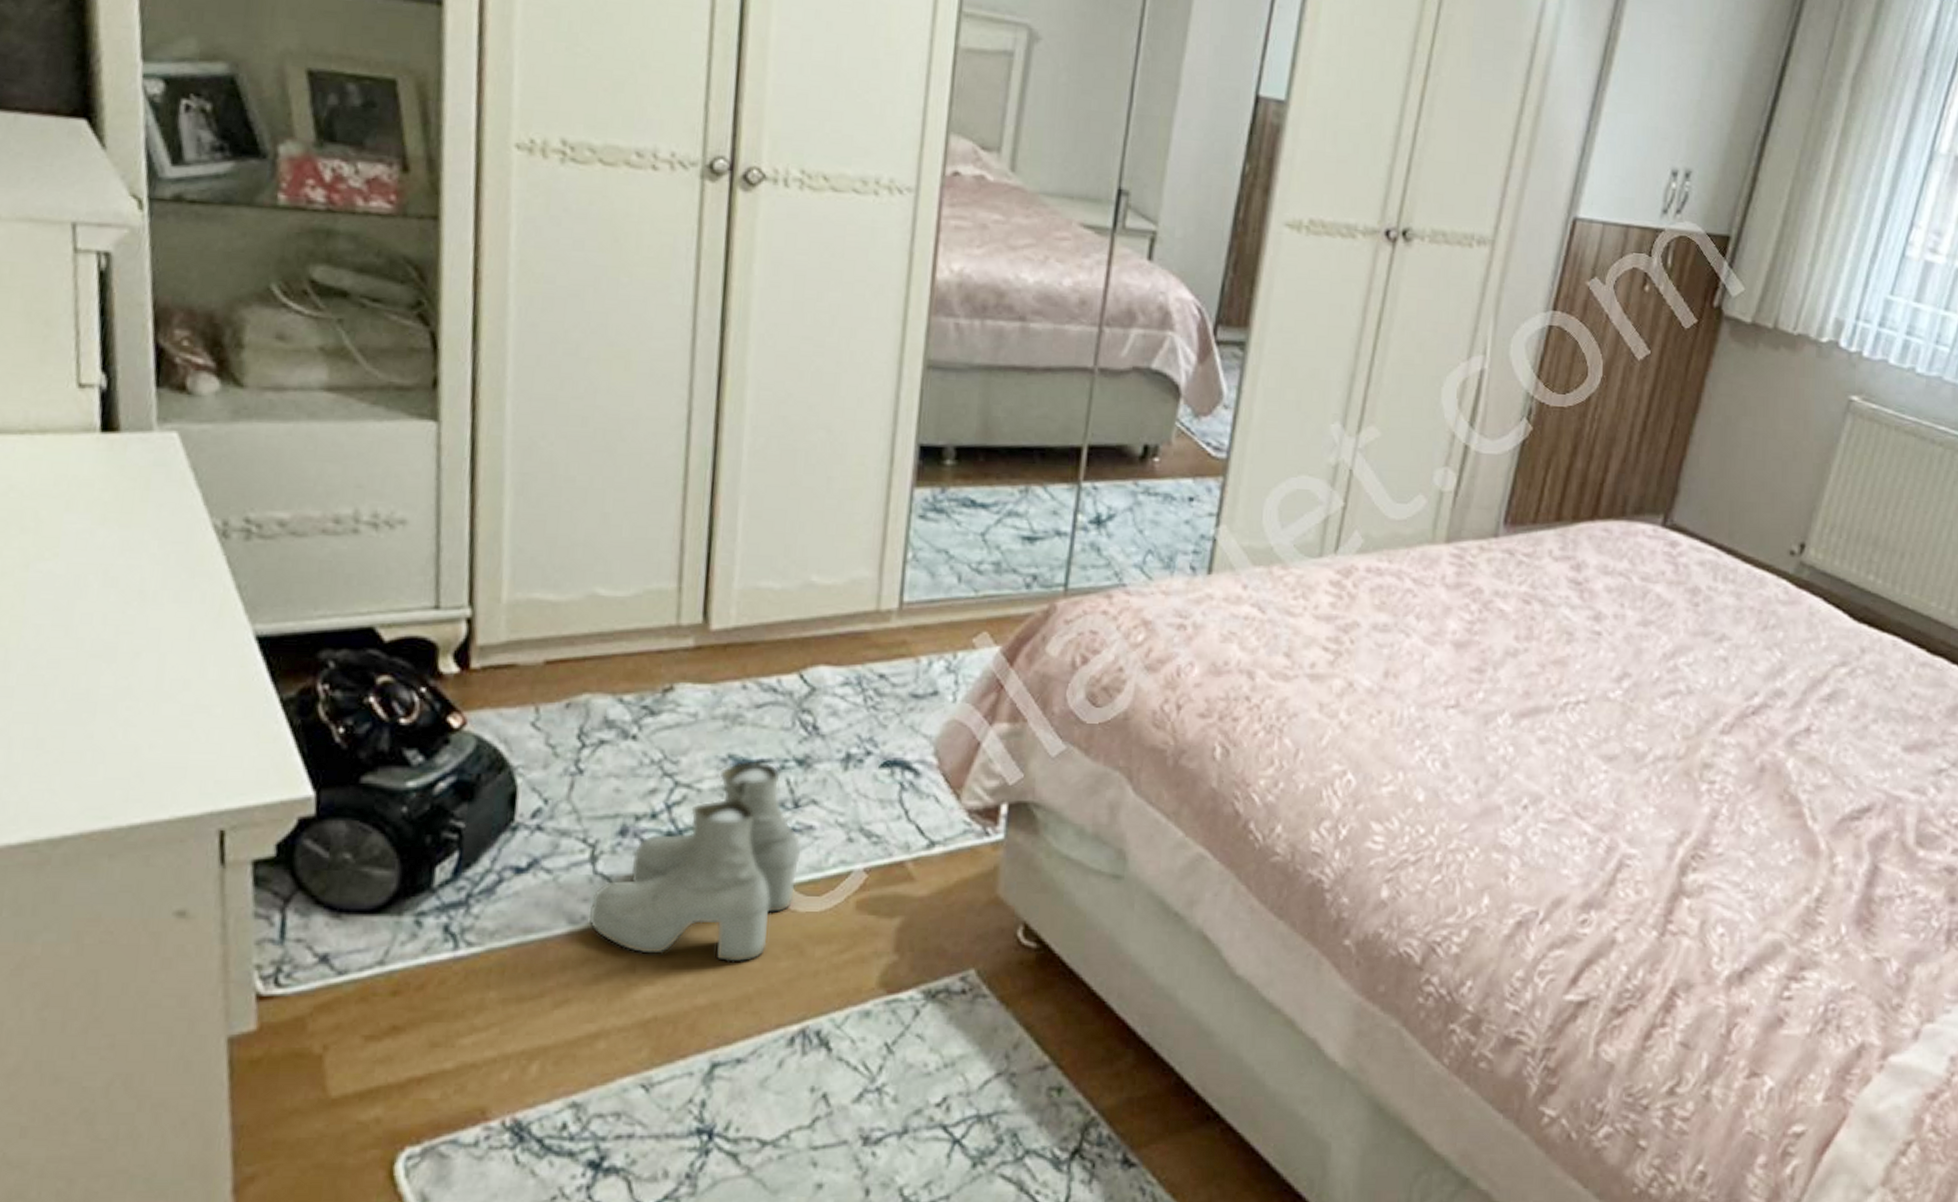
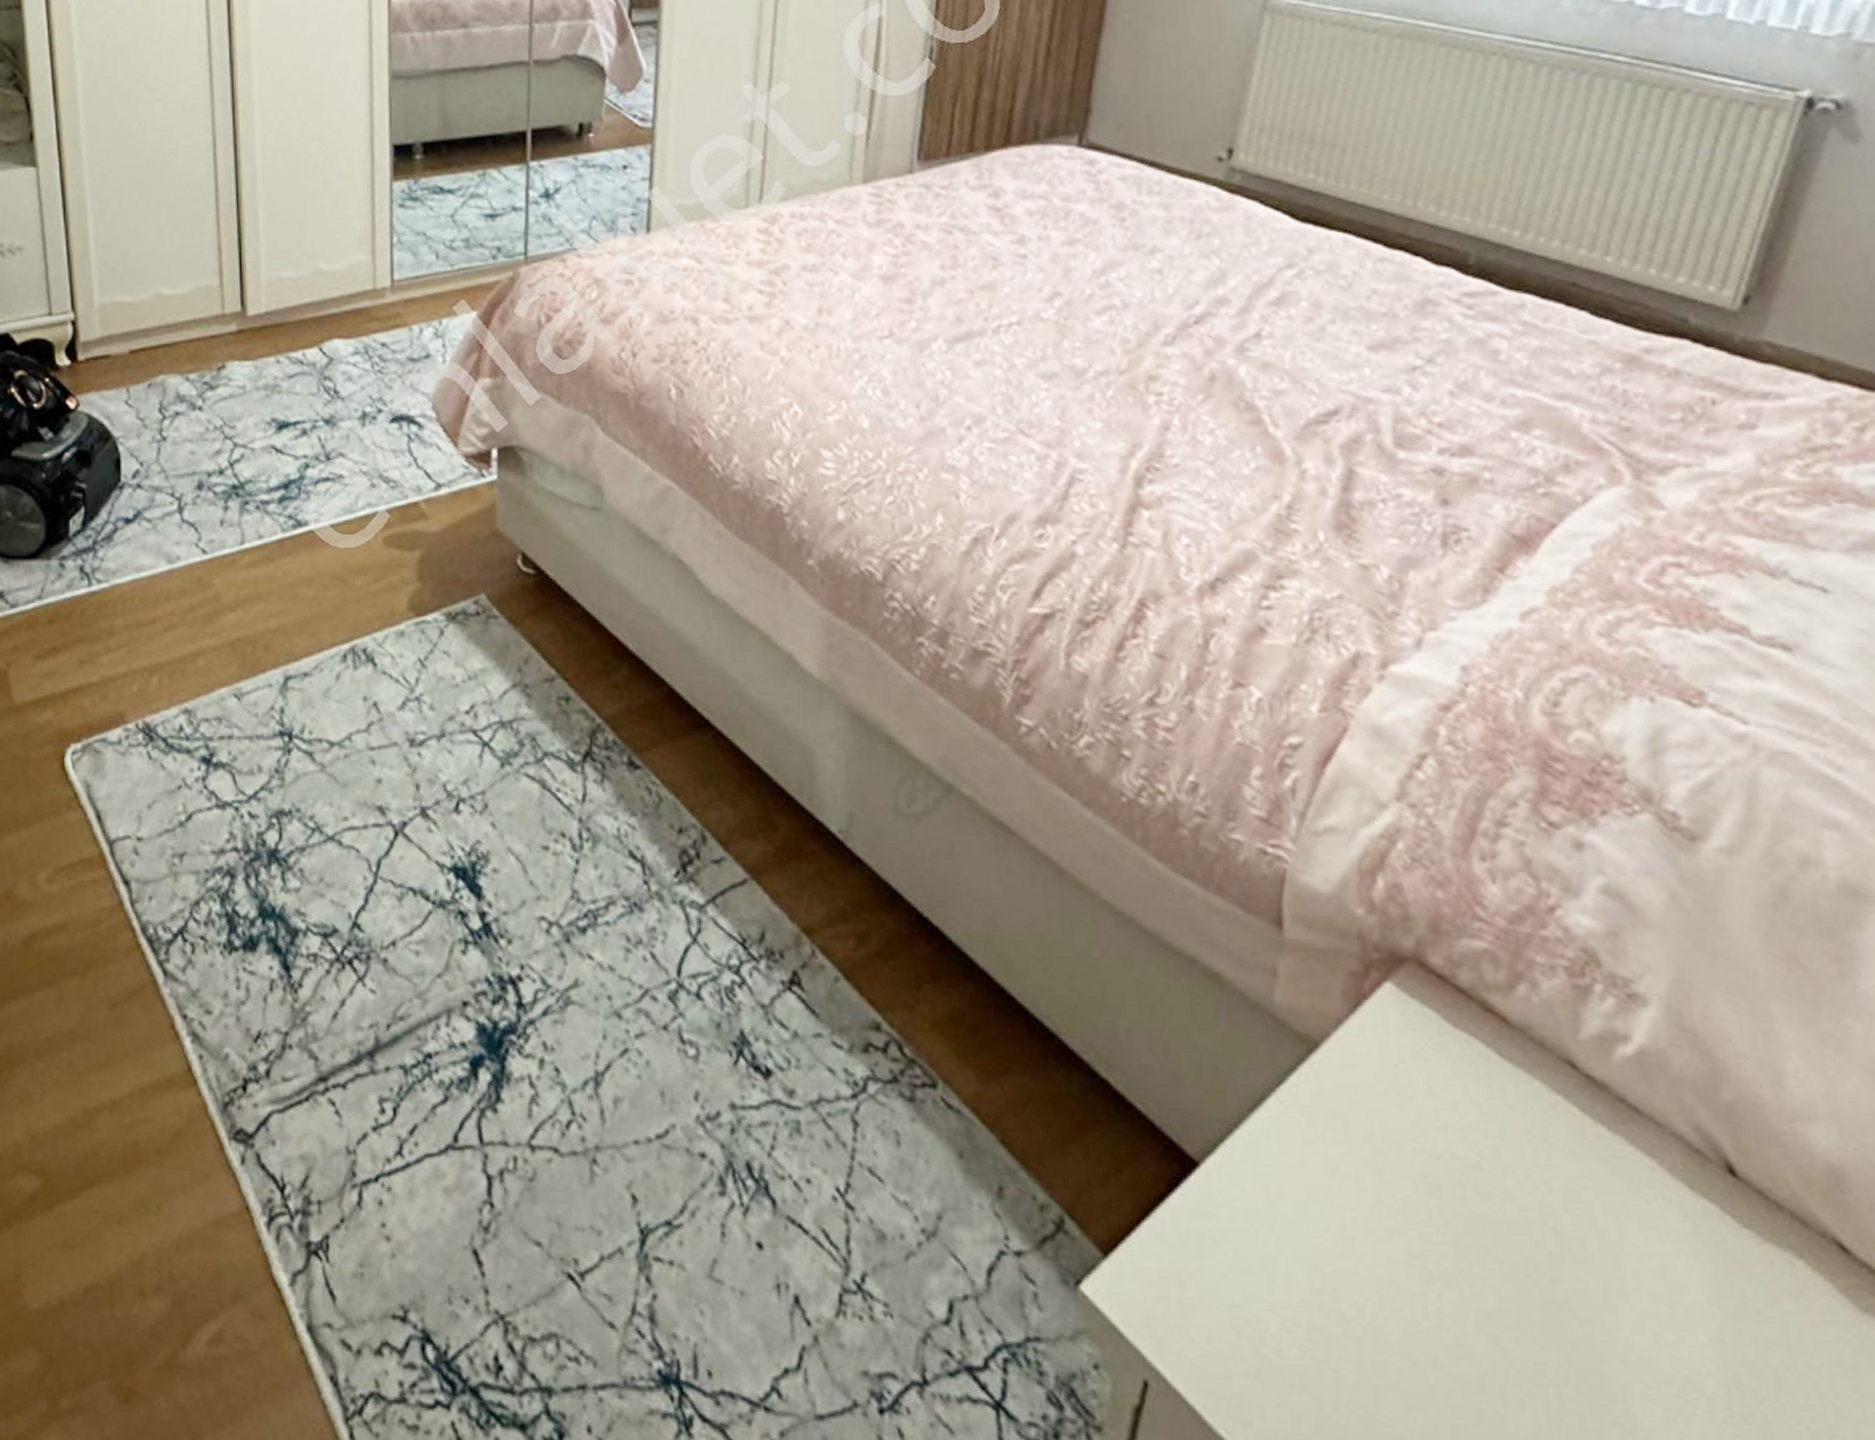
boots: present [588,761,802,962] -> none [181,423,336,592]

